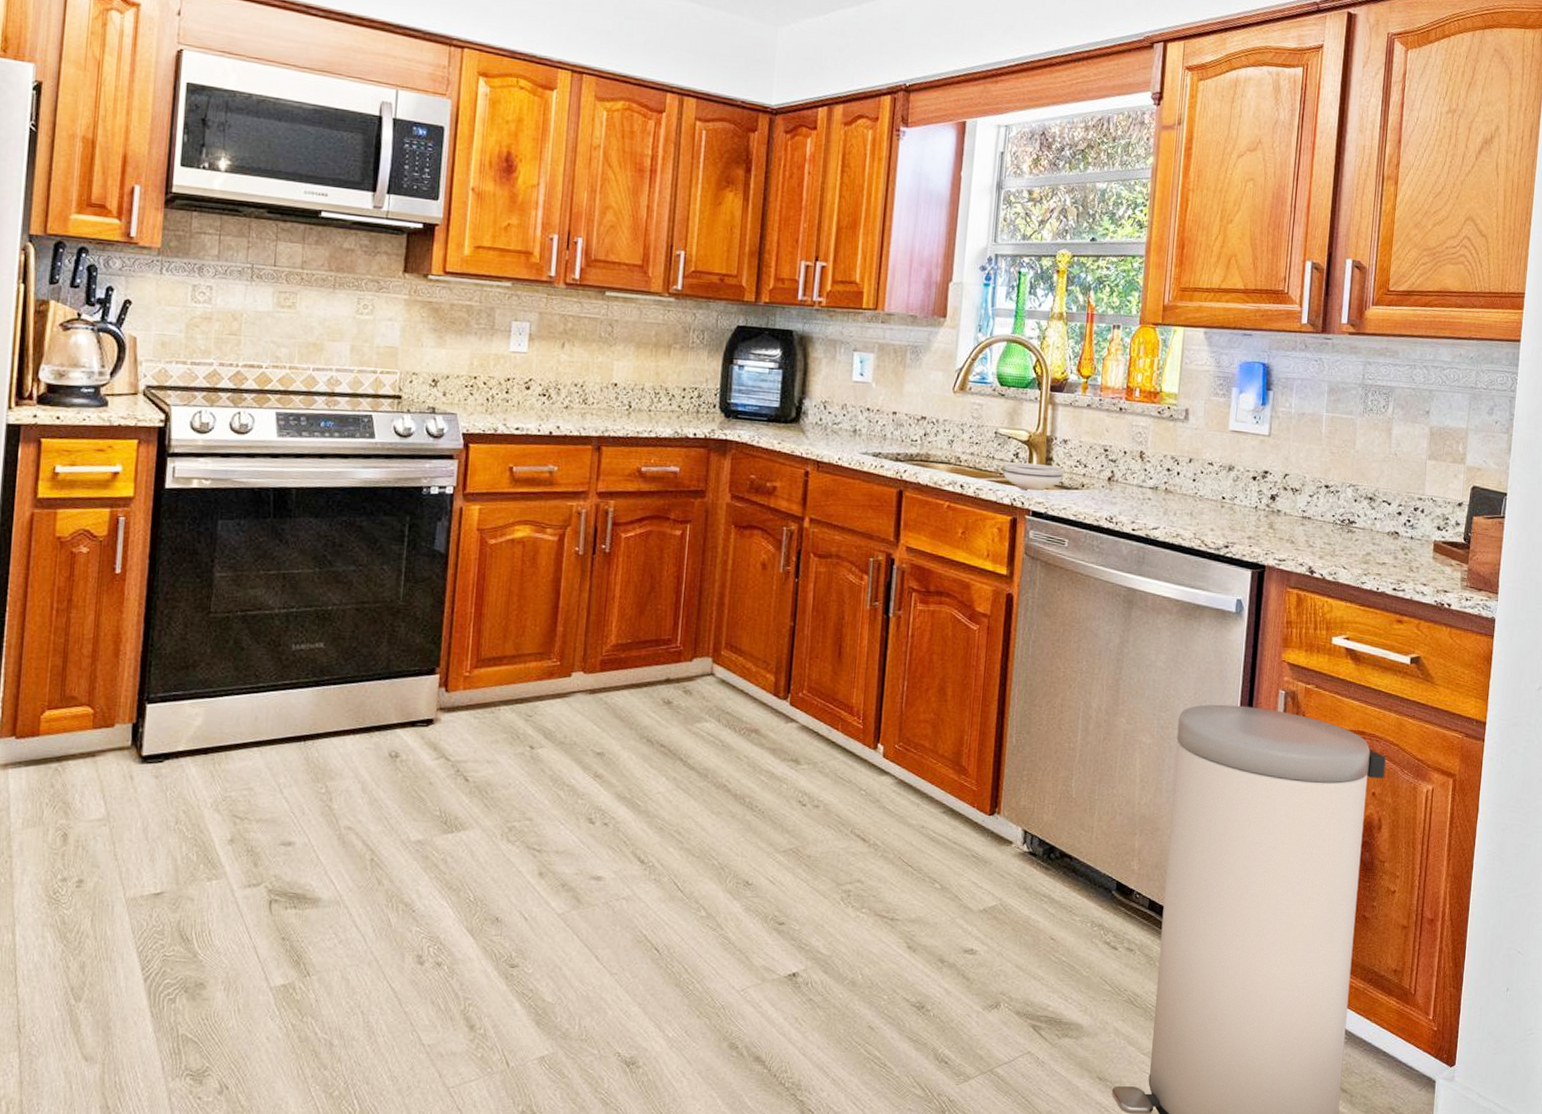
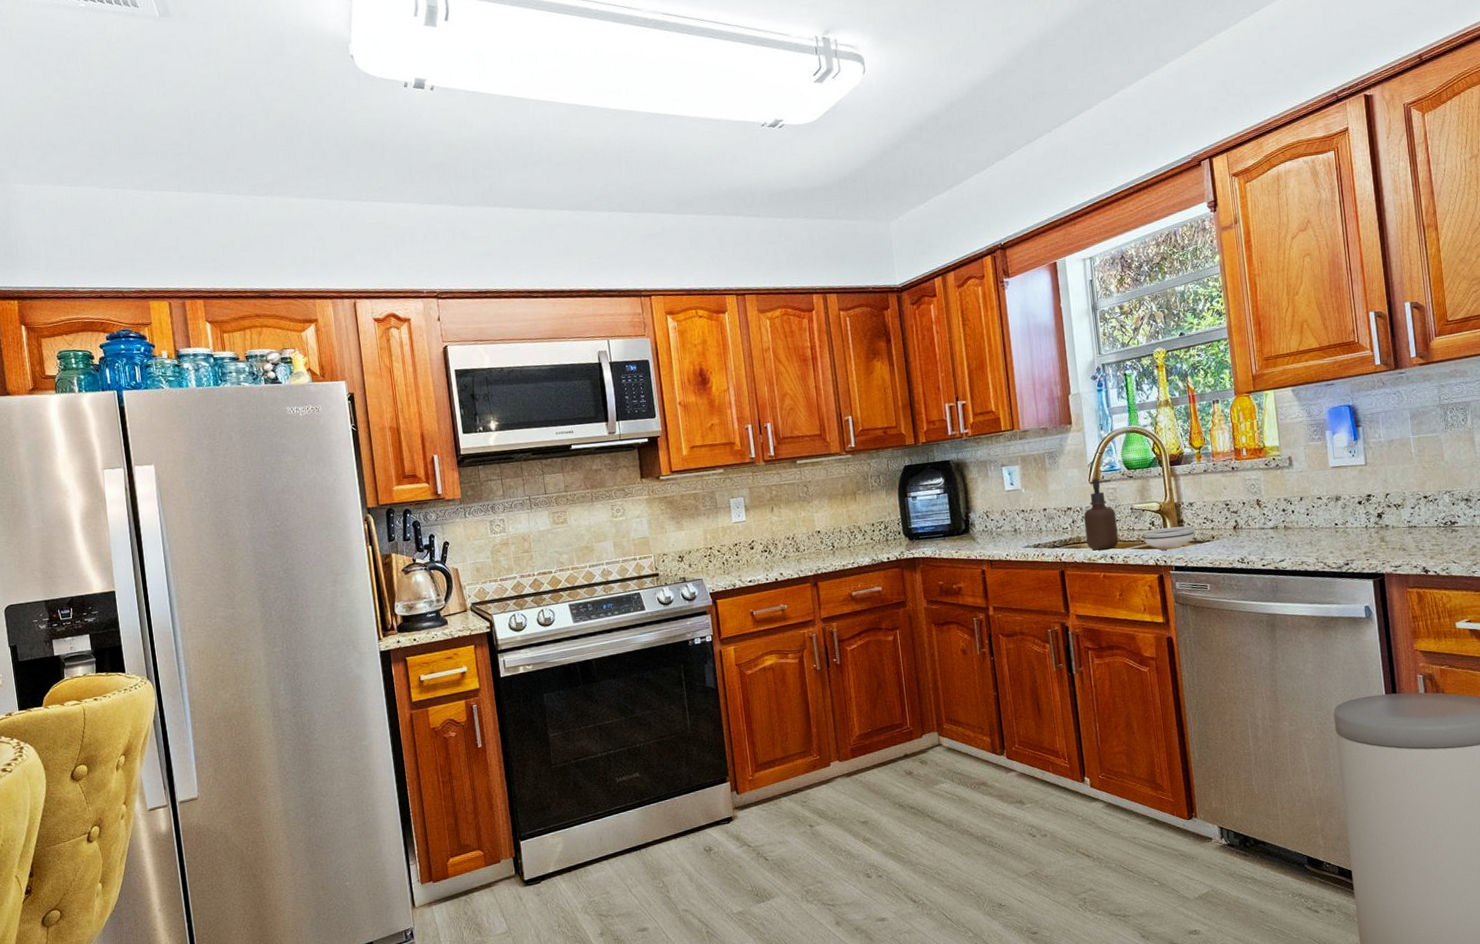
soap dispenser: none [936,388,979,476] -> present [1084,478,1119,551]

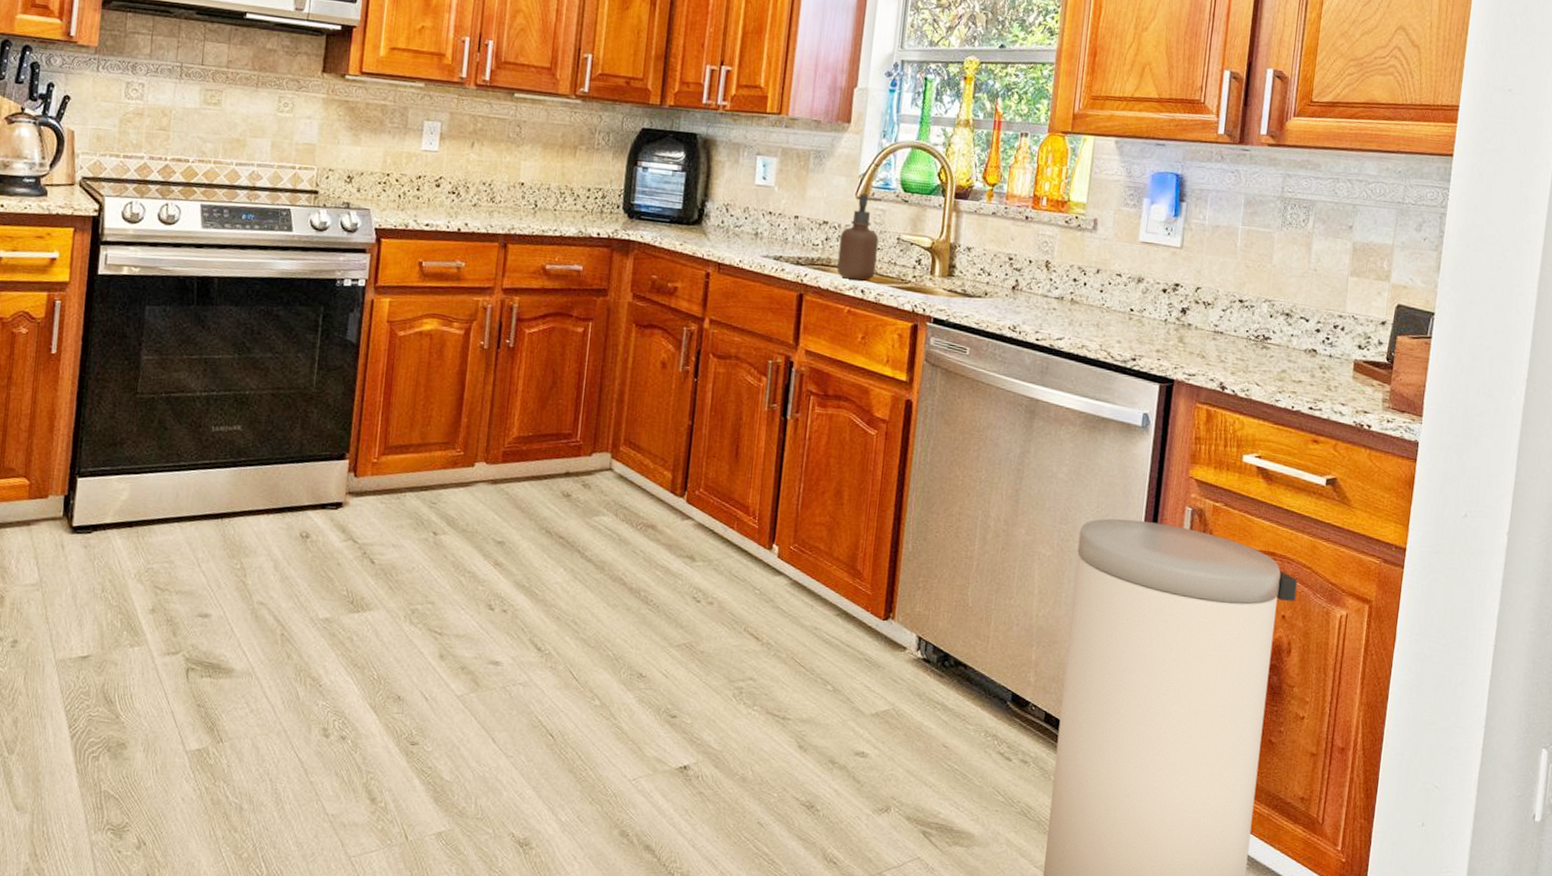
bowl: present [1142,526,1195,551] -> none [904,268,967,299]

